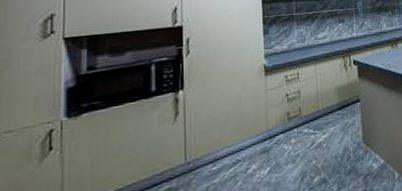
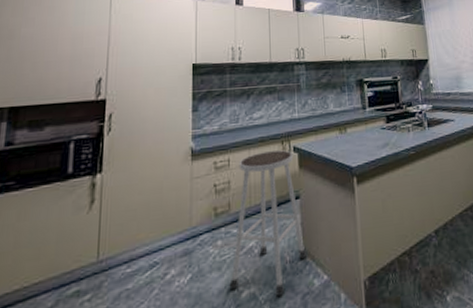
stool: none [303,63,367,179] -> present [229,150,308,296]

